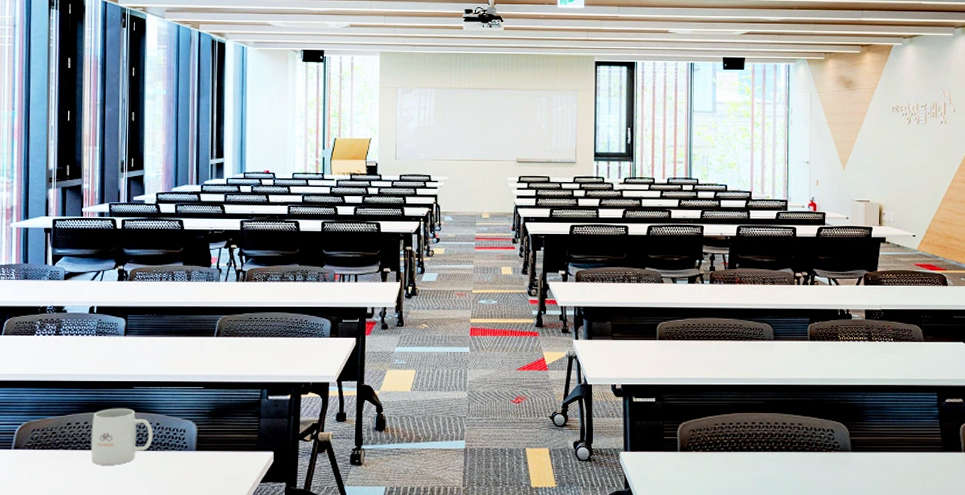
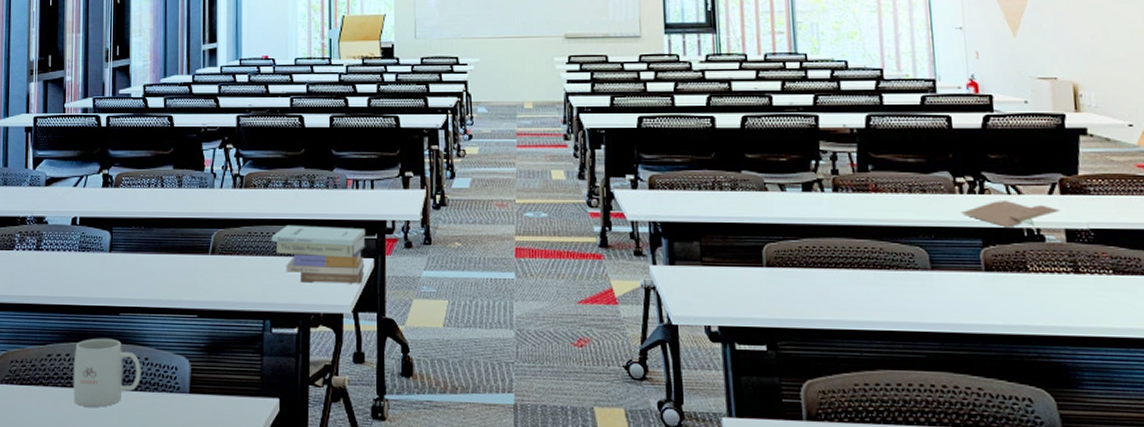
books: none [269,311,350,359] -> present [271,224,366,284]
papers: none [797,290,863,309] -> present [961,201,1060,228]

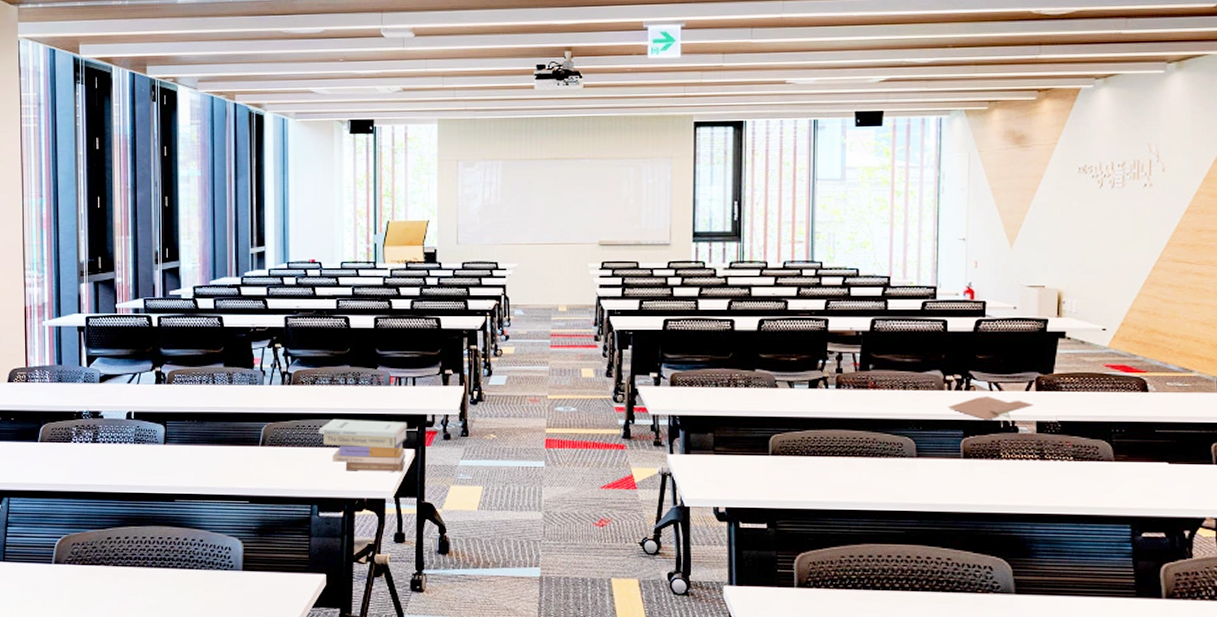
mug: present [73,338,141,407] -> none [132,522,197,584]

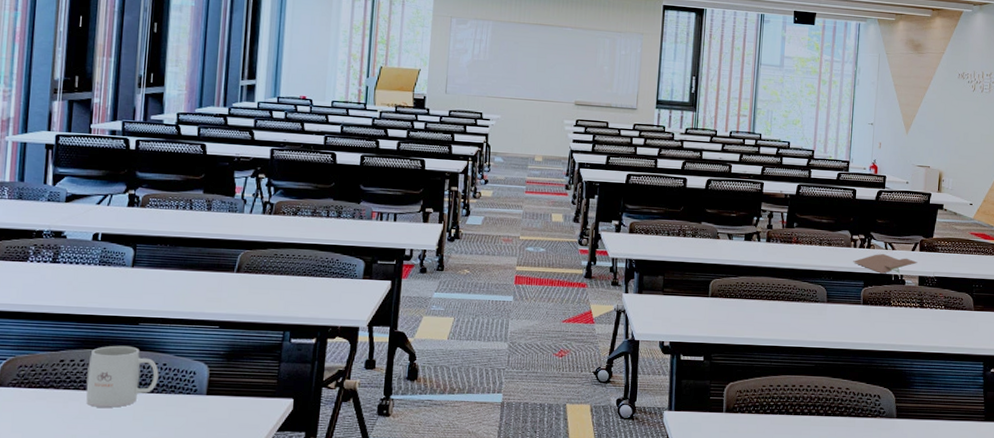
mug: none [132,522,197,584] -> present [86,345,159,408]
books: present [318,418,408,472] -> none [296,249,386,302]

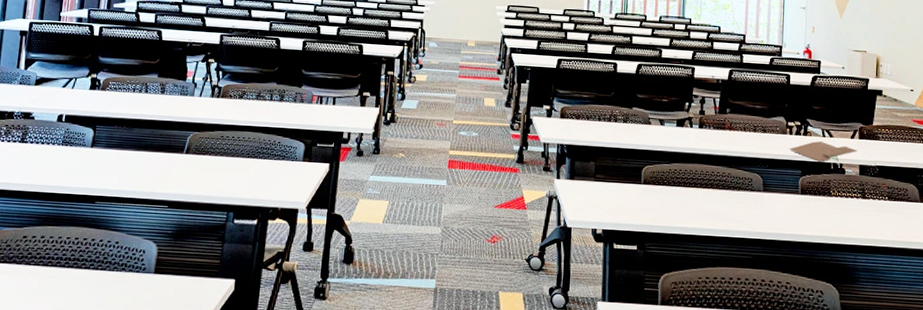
mug: present [86,345,159,408] -> none [45,223,112,284]

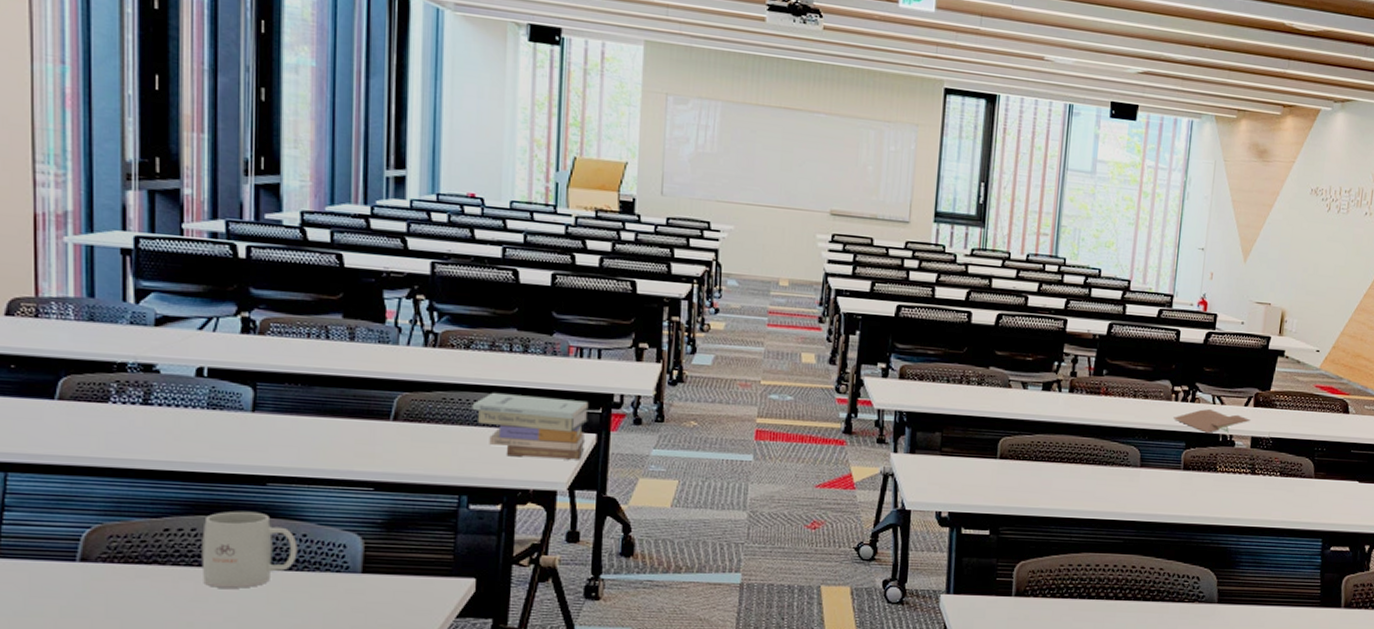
mug: none [45,223,112,284] -> present [201,511,298,588]
books: none [241,131,325,185] -> present [472,392,589,460]

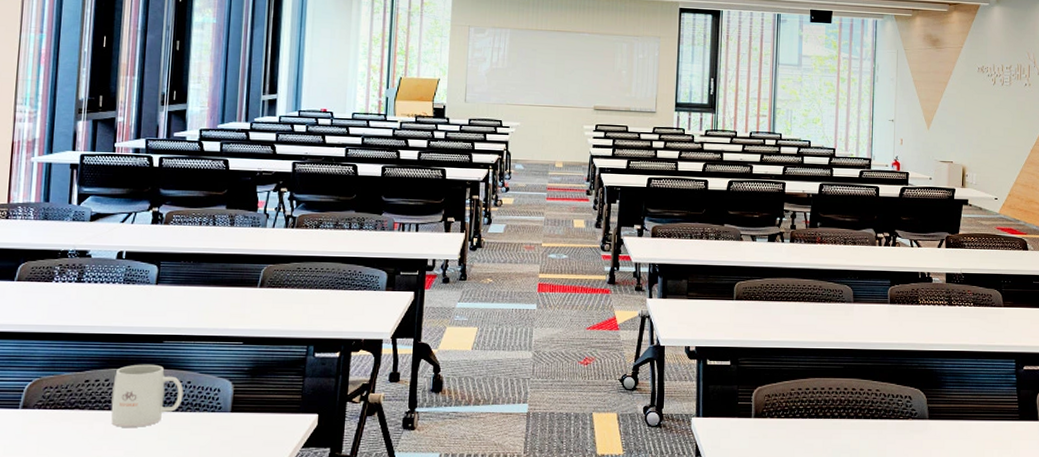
books: present [472,392,589,460] -> none [319,261,409,314]
papers: present [1173,409,1251,433] -> none [879,252,944,272]

